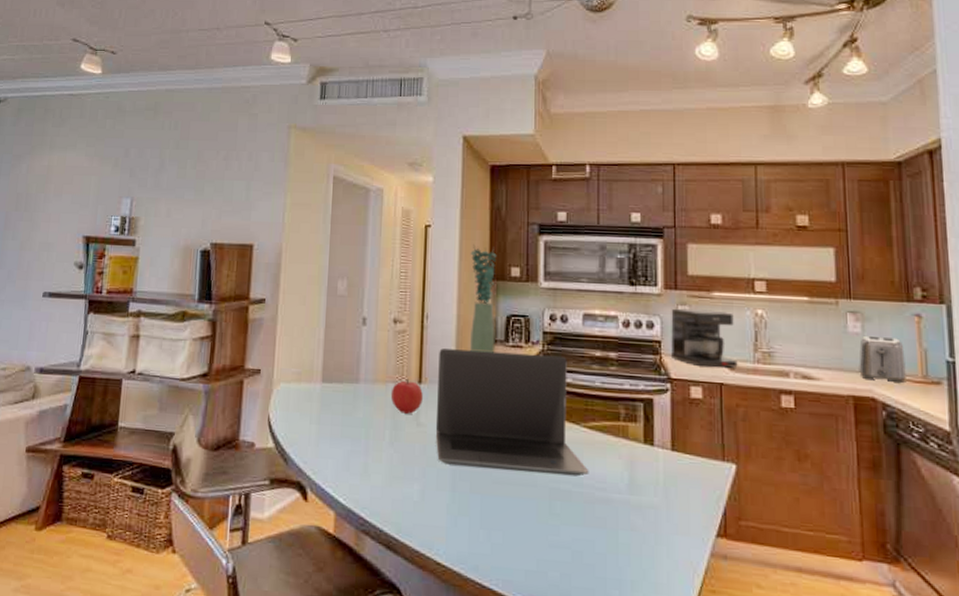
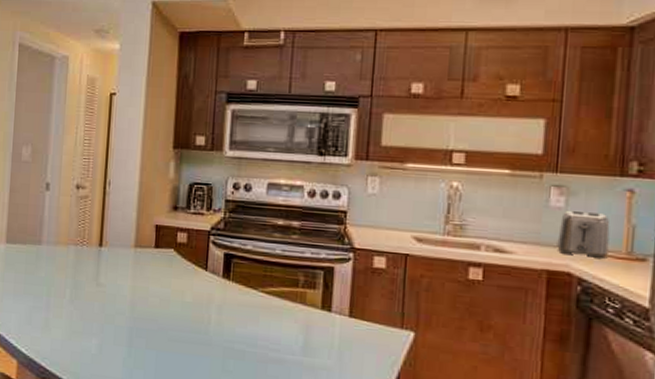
fruit: present [390,379,423,414] -> none [72,242,103,275]
laptop computer: present [435,348,589,477] -> none [114,214,264,338]
vase: present [470,244,497,353] -> none [151,113,182,220]
coffee maker: present [671,308,738,368] -> none [357,179,427,239]

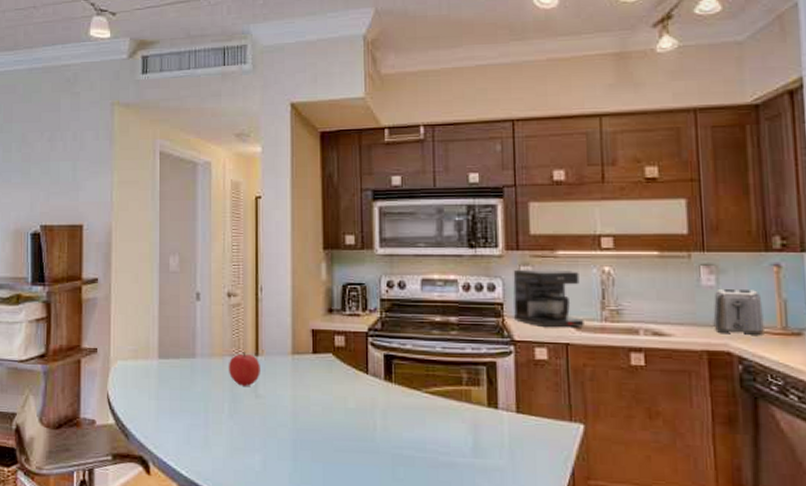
fruit: none [72,242,103,275] -> present [228,352,260,386]
coffee maker: none [357,179,427,239] -> present [513,269,584,328]

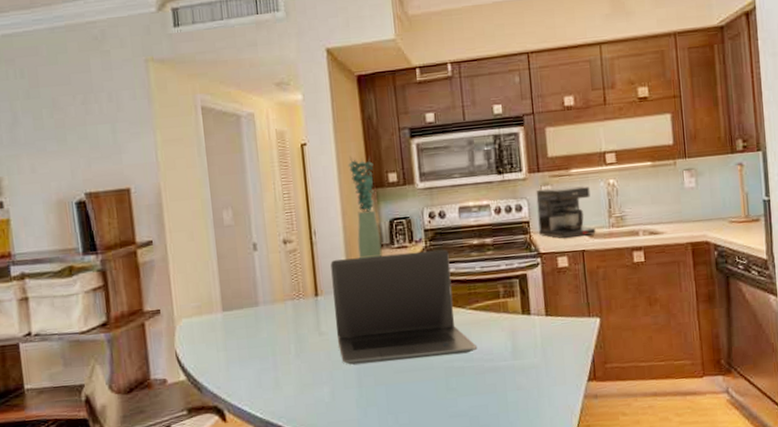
fruit: present [228,352,260,386] -> none [290,294,321,327]
laptop computer: none [274,320,432,442] -> present [330,249,478,365]
vase: none [303,214,332,323] -> present [348,156,383,259]
toaster: present [713,288,764,336] -> none [694,187,732,227]

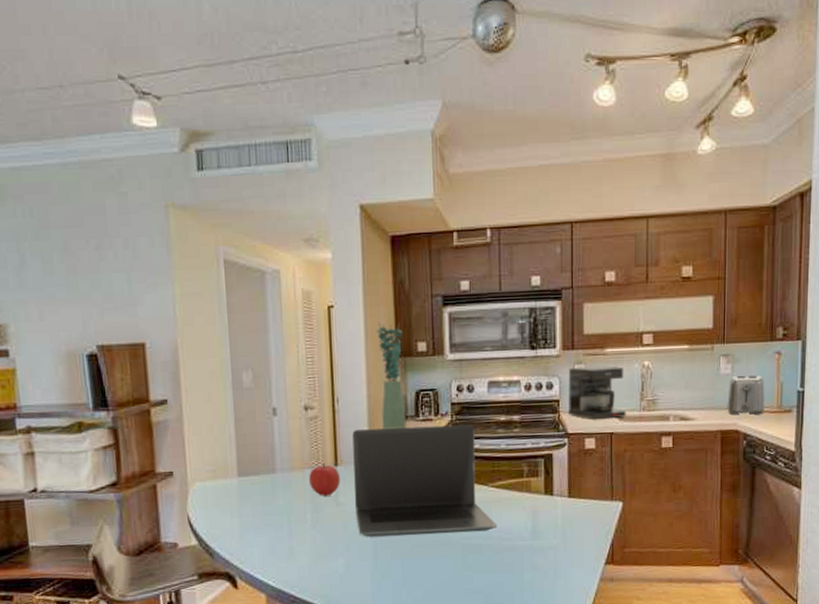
fruit: none [290,294,321,327] -> present [308,463,340,496]
toaster: none [694,187,732,227] -> present [727,375,765,416]

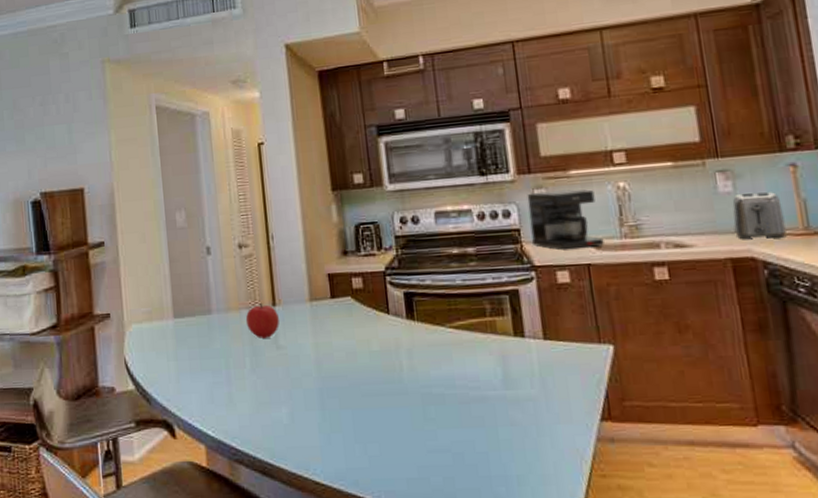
laptop computer: present [352,424,497,537] -> none [289,258,461,384]
vase: present [376,322,406,430] -> none [308,156,347,267]

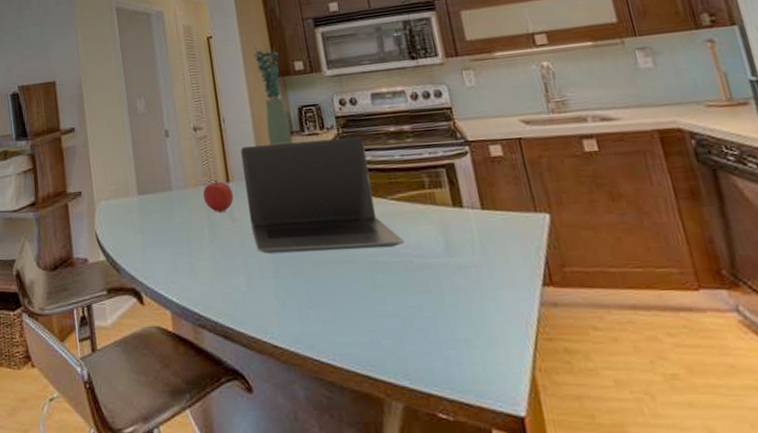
laptop computer: none [289,258,461,384] -> present [240,136,405,254]
vase: none [308,156,347,267] -> present [253,46,293,146]
coffee maker: present [527,189,604,250] -> none [456,69,533,126]
toaster: present [732,192,786,240] -> none [654,67,710,112]

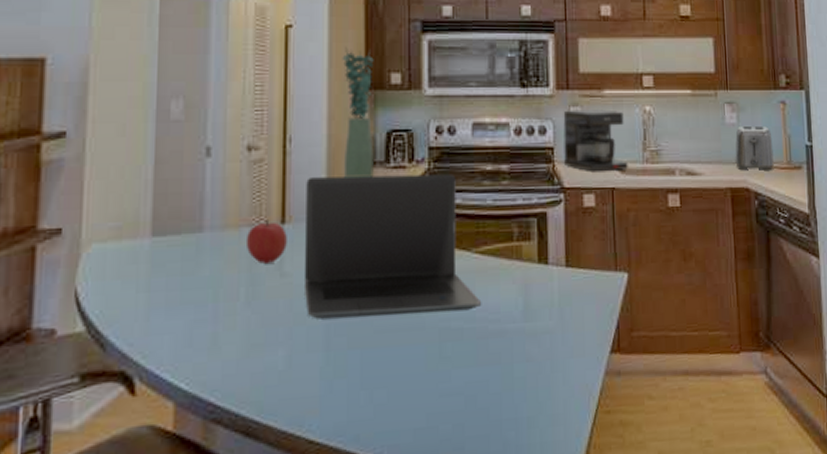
coffee maker: none [456,69,533,126] -> present [563,109,628,172]
toaster: none [654,67,710,112] -> present [735,125,774,172]

